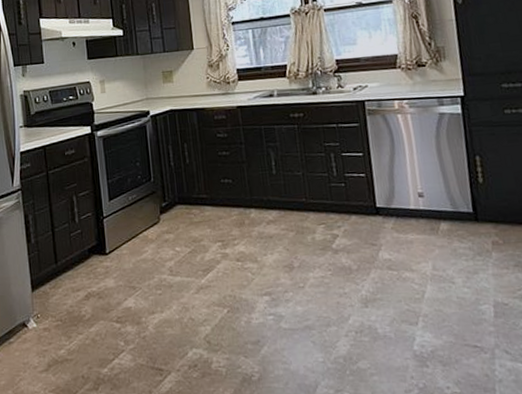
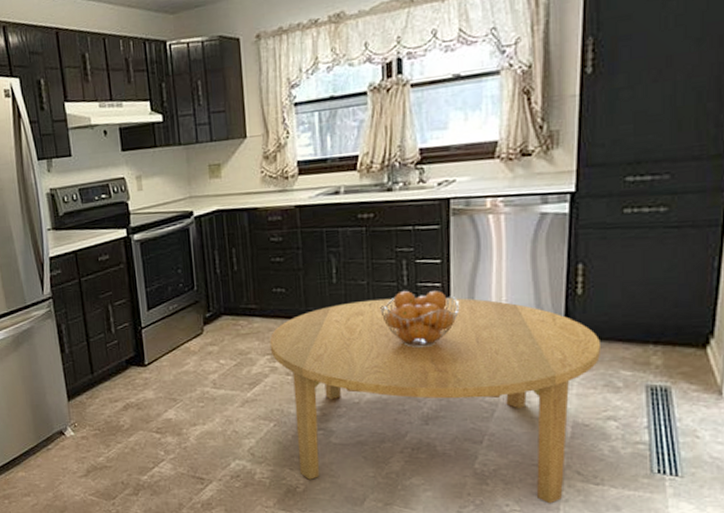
dining table: none [220,186,507,385] -> present [269,298,602,504]
fruit basket: none [315,180,384,234] -> present [380,290,460,349]

